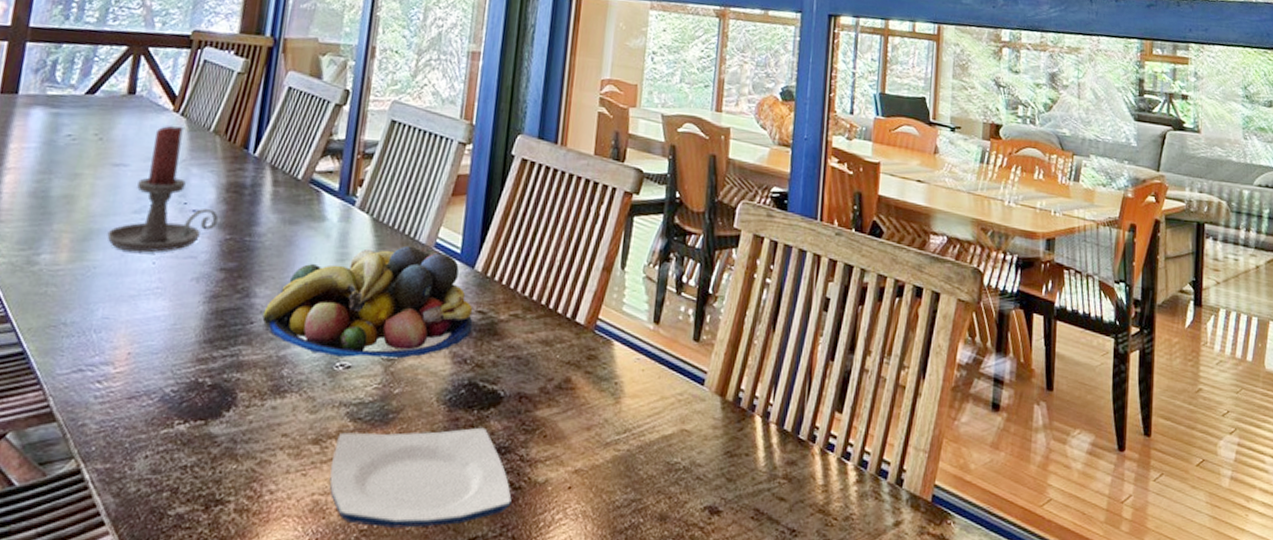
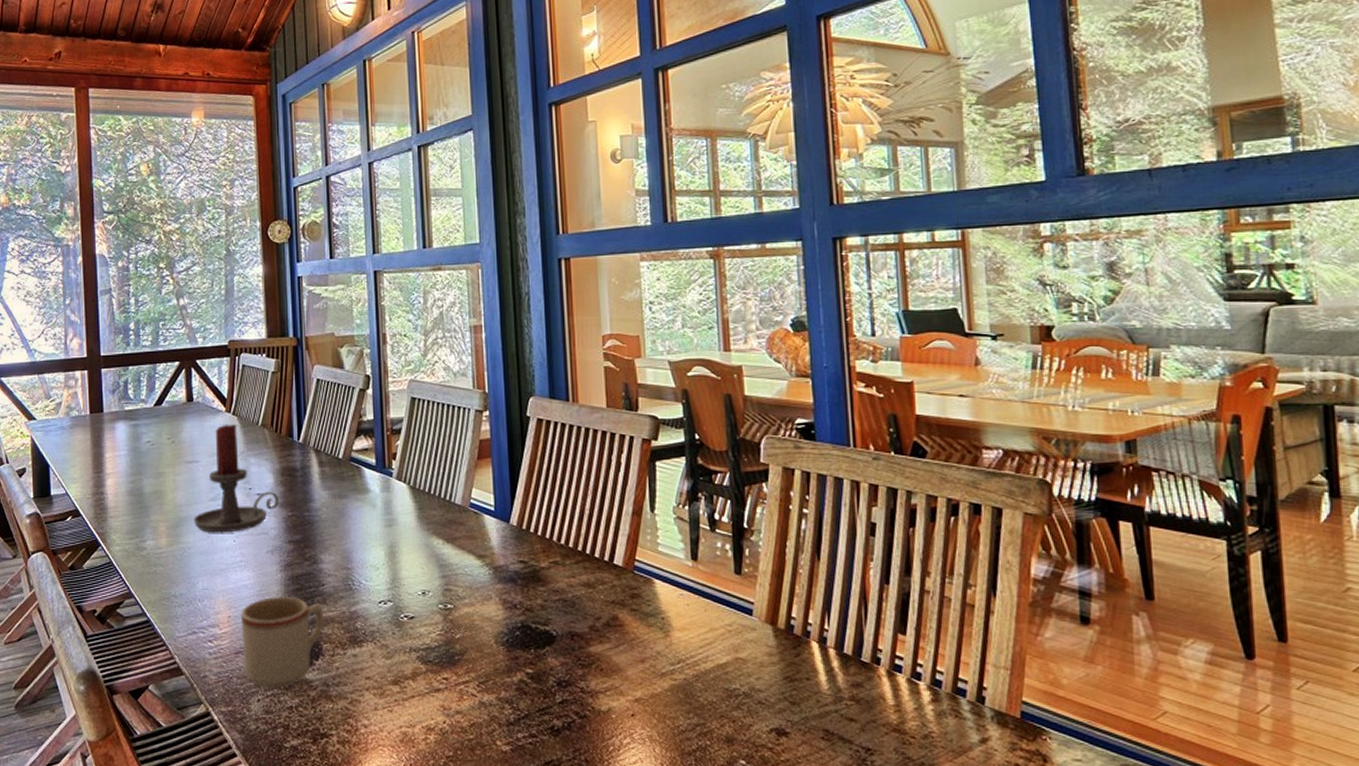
mug: none [134,332,247,444] -> present [240,596,324,689]
fruit bowl: present [262,245,473,359] -> none [331,508,517,609]
plate: present [329,427,512,528] -> none [412,664,579,754]

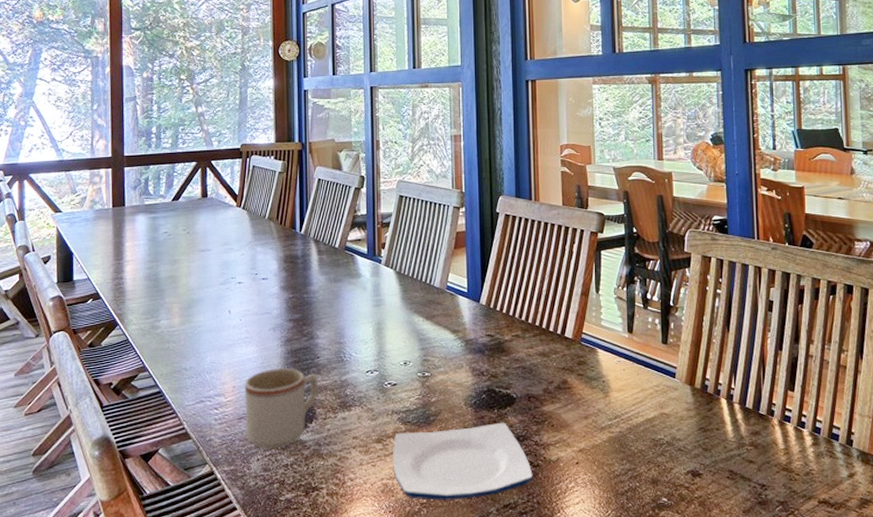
candle holder: present [193,423,280,533] -> none [204,217,282,313]
plate: none [412,664,579,754] -> present [393,422,533,500]

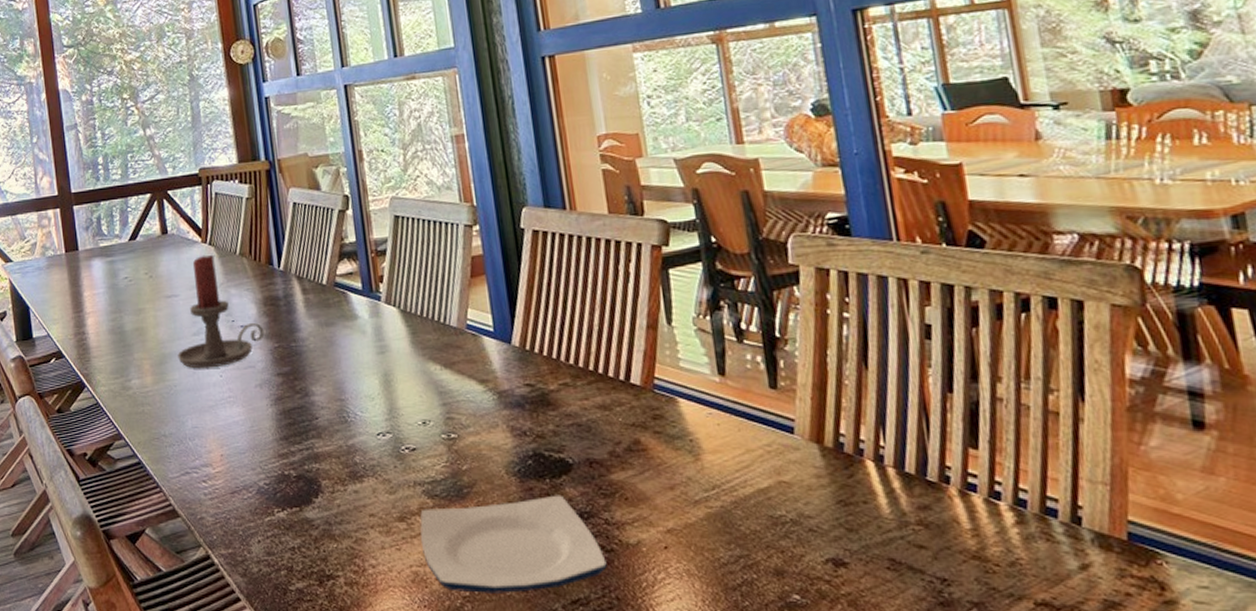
candle holder: none [204,217,282,313] -> present [177,254,265,369]
mug: present [244,368,318,450] -> none [233,432,321,530]

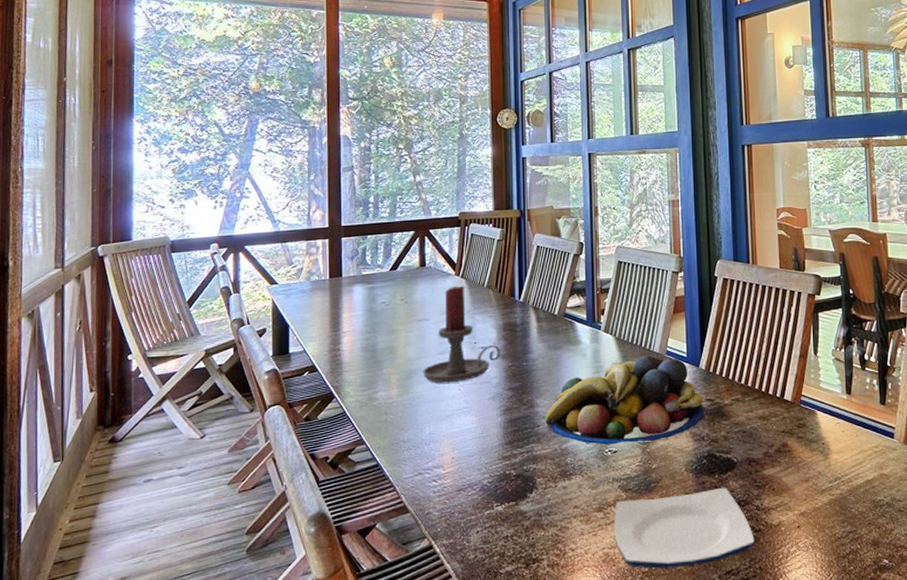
fruit bowl: none [324,330,524,441] -> present [545,355,705,445]

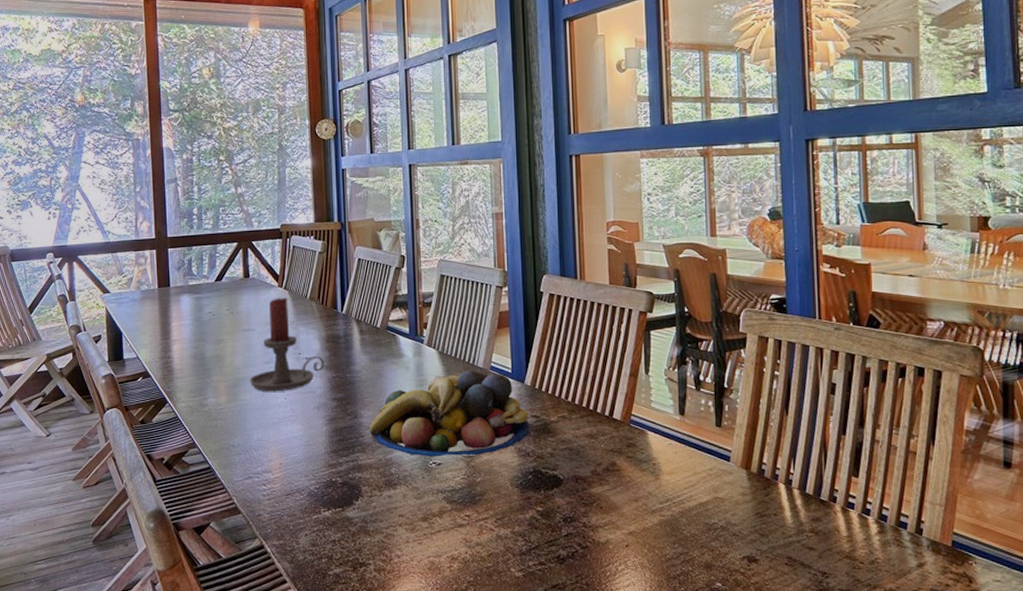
plate: present [614,487,755,569] -> none [439,503,582,579]

